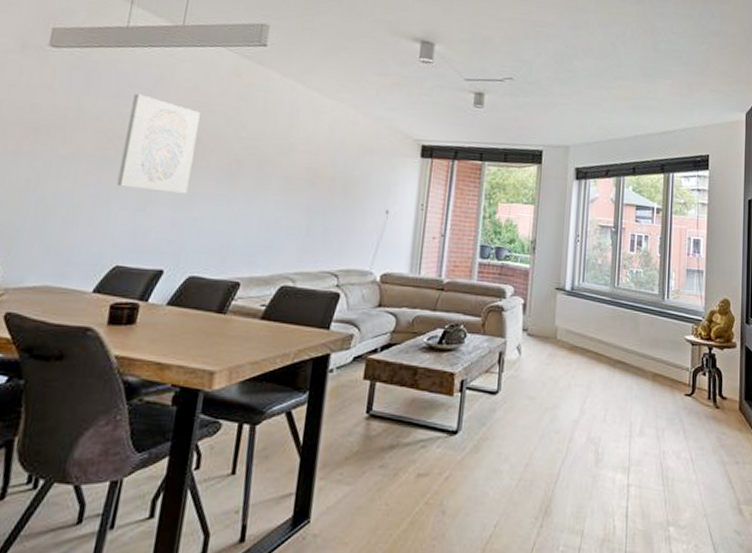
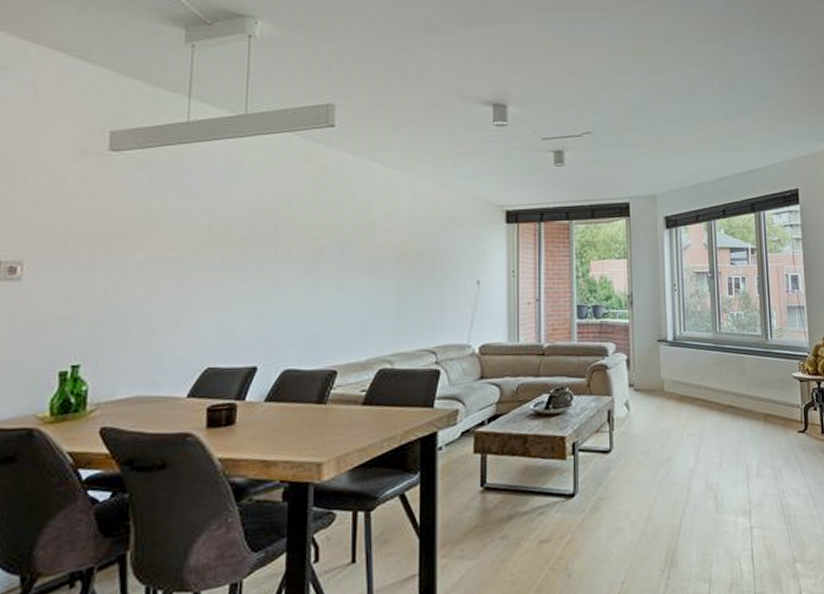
wall art: present [116,93,200,194] -> none [197,190,275,288]

